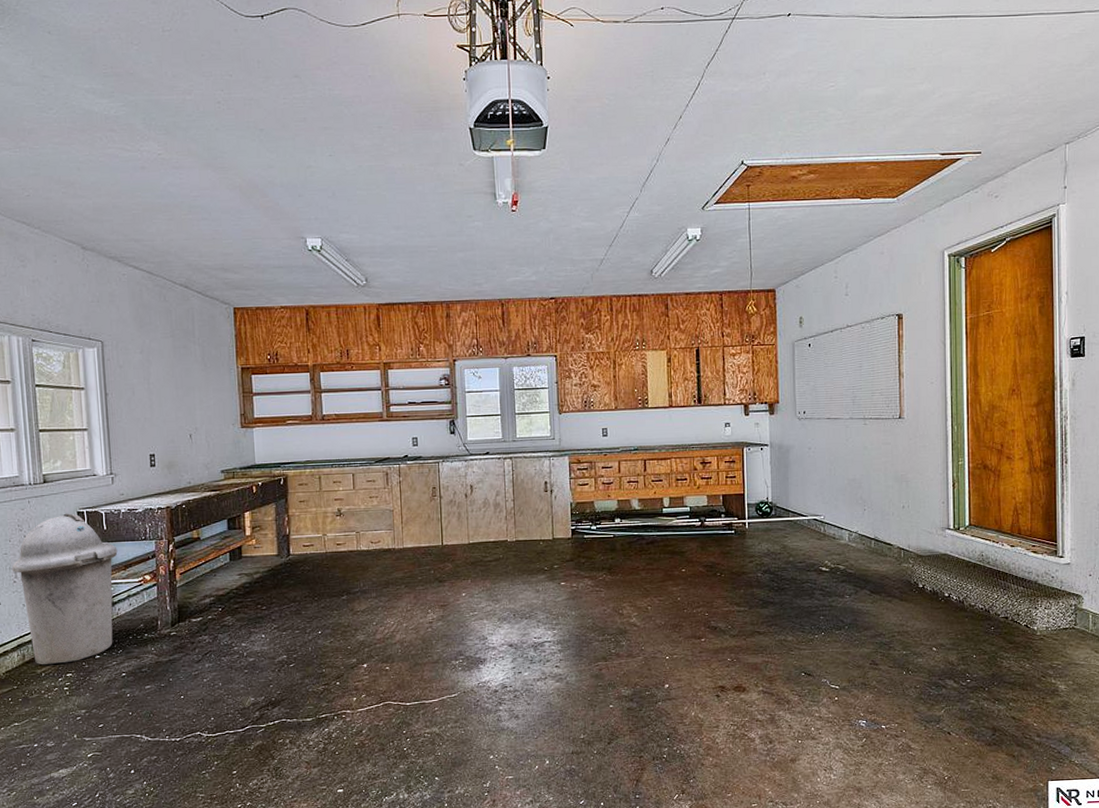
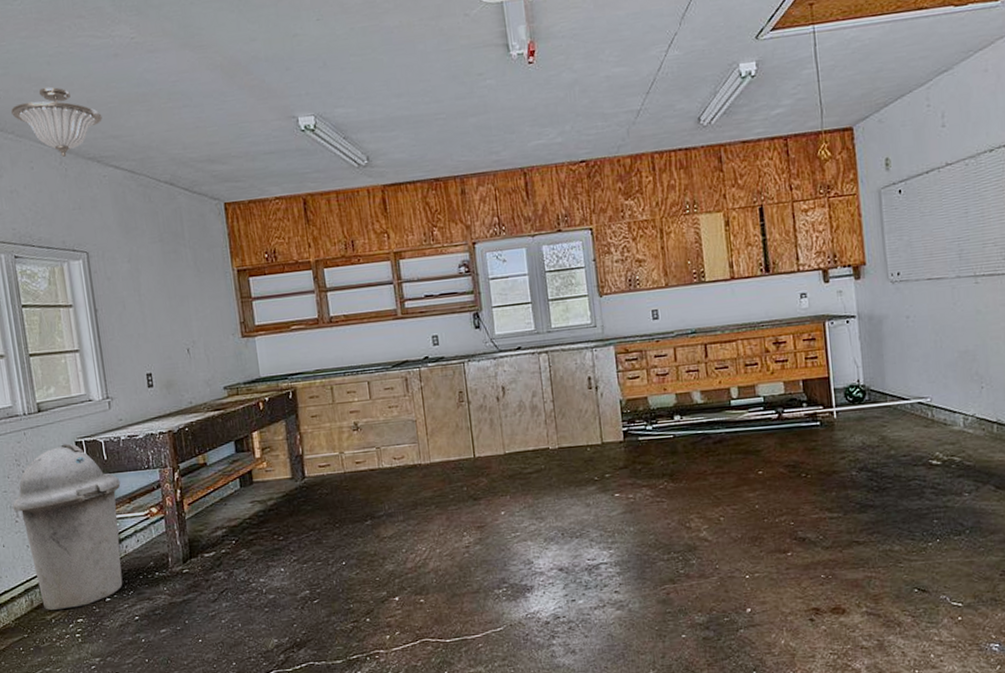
light fixture: none [39,190,126,254] -> present [11,87,102,157]

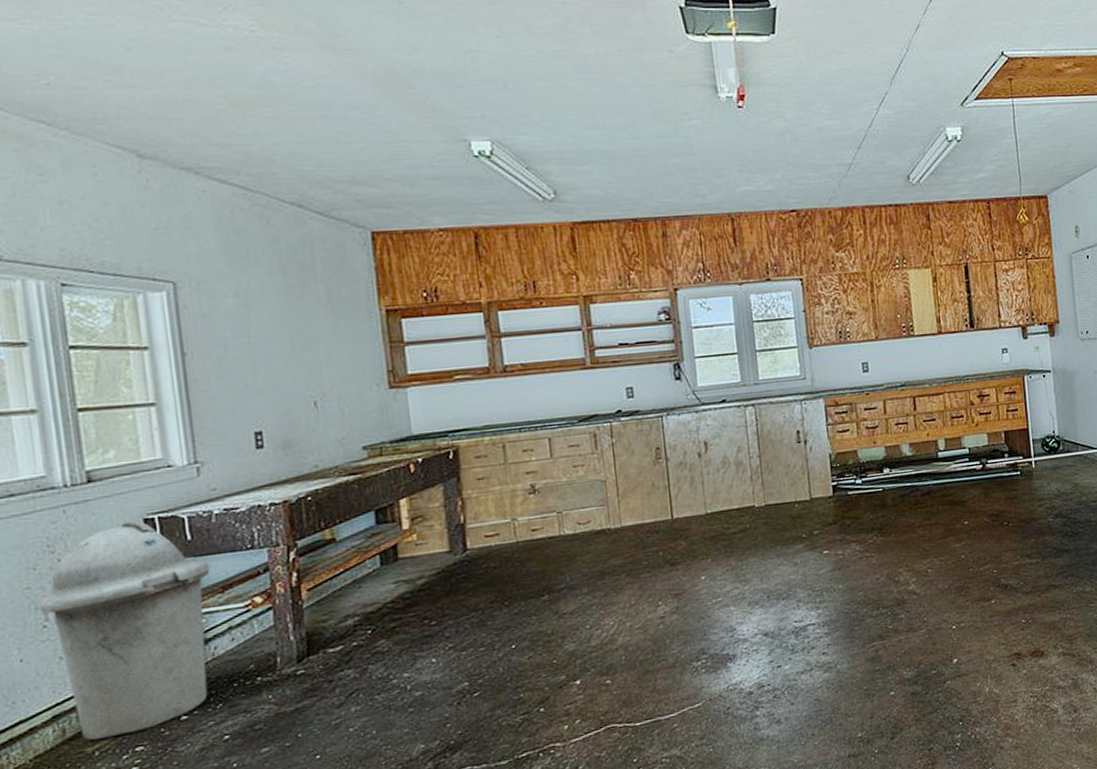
light fixture: present [11,87,102,157] -> none [66,77,205,164]

